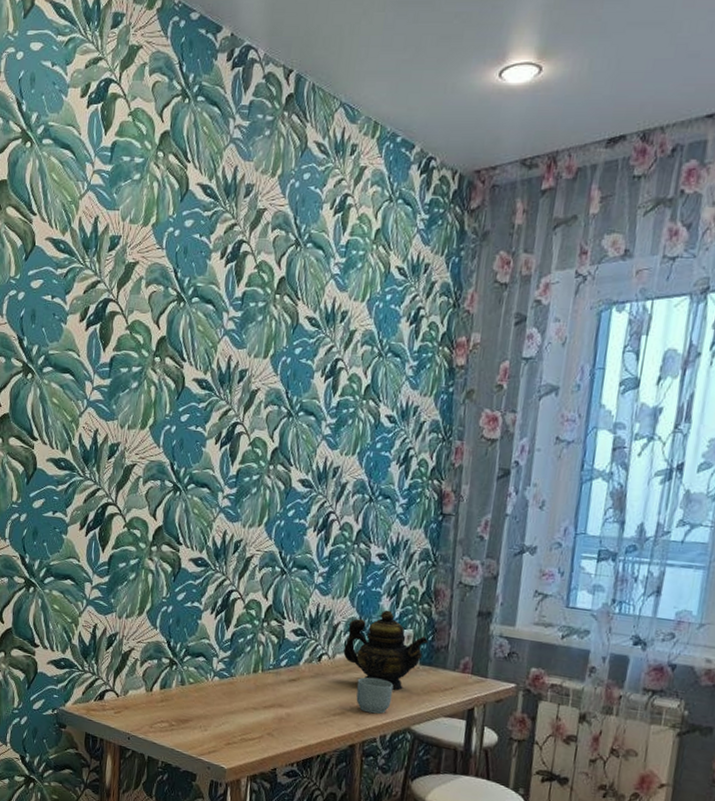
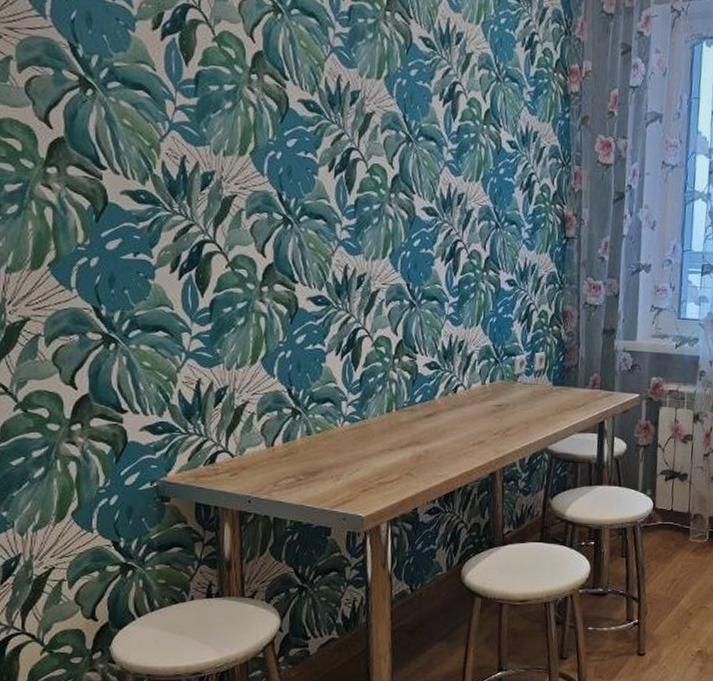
teapot: present [343,610,428,691] -> none [479,335,559,414]
mug: present [356,677,394,714] -> none [494,403,530,439]

